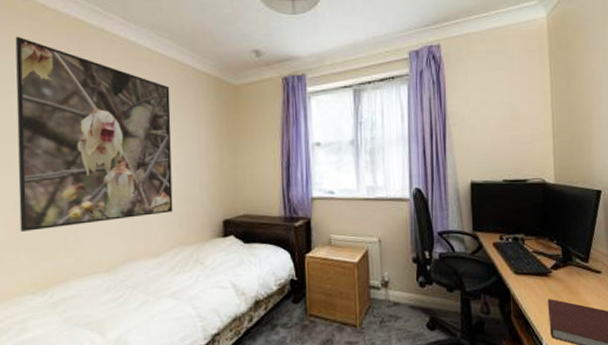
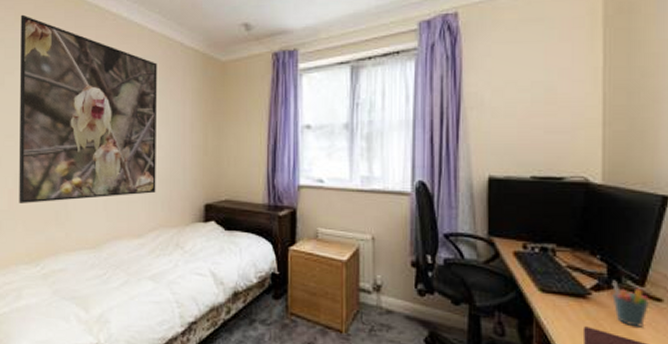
pen holder: none [566,259,592,295] -> present [612,280,649,327]

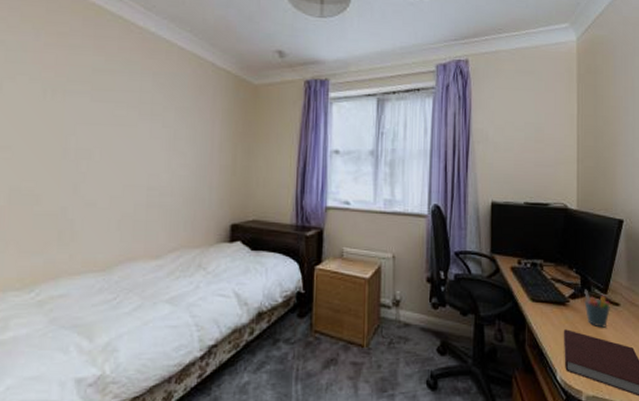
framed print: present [19,14,157,203] -> none [12,16,186,222]

